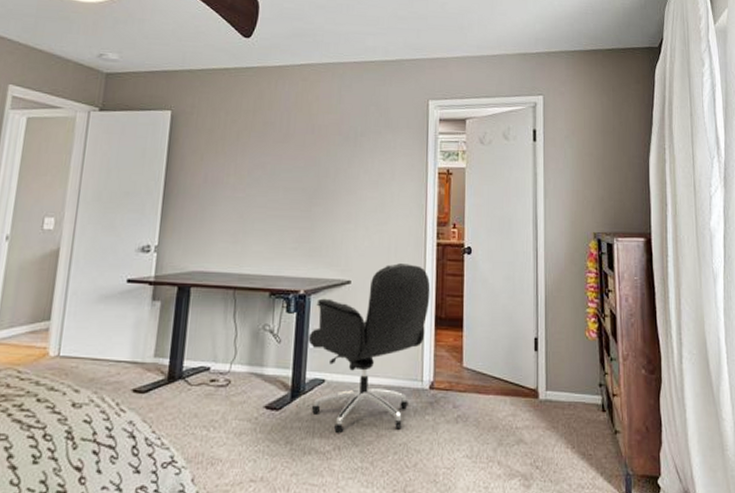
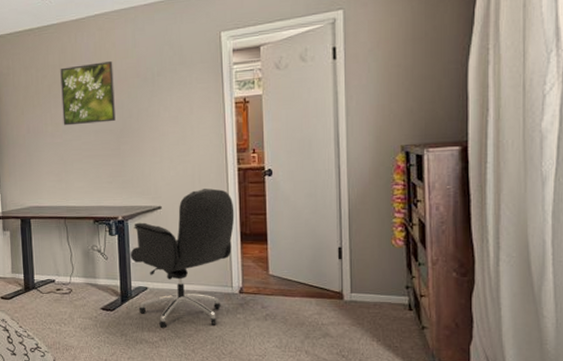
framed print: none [248,114,314,180] -> present [60,61,116,126]

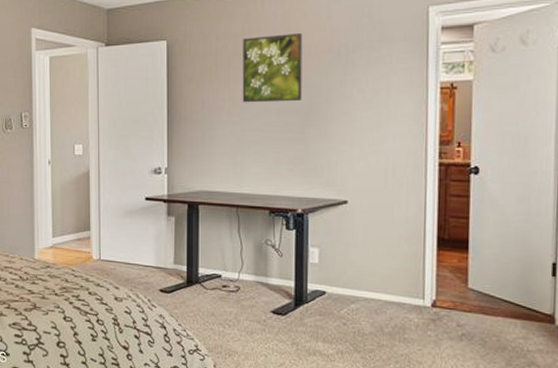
office chair: present [130,188,235,328] -> none [308,184,432,342]

